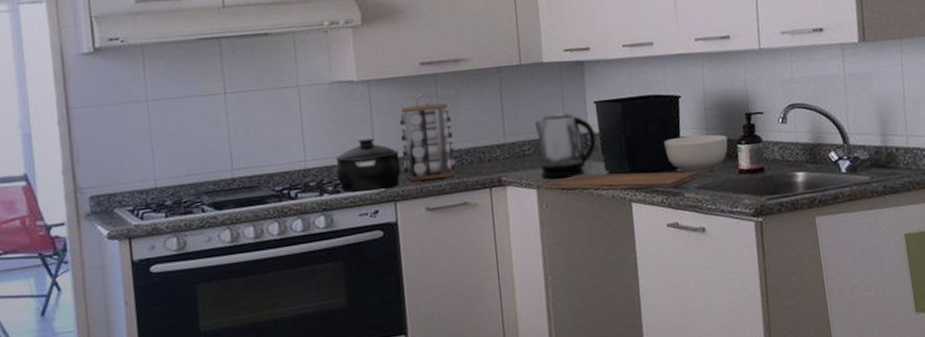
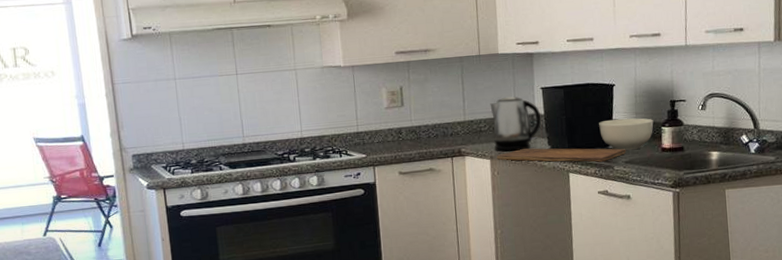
saucepan: present [336,138,401,193] -> none [326,114,379,158]
spice rack: present [399,93,456,182] -> none [378,77,424,151]

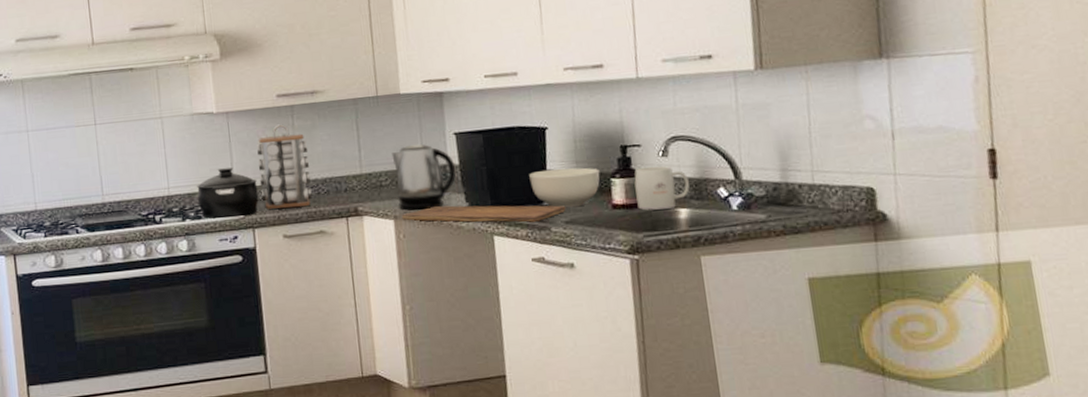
saucepan: none [326,114,379,158] -> present [197,167,259,219]
spice rack: none [378,77,424,151] -> present [257,124,312,210]
mug: none [679,117,720,153] -> present [634,166,690,211]

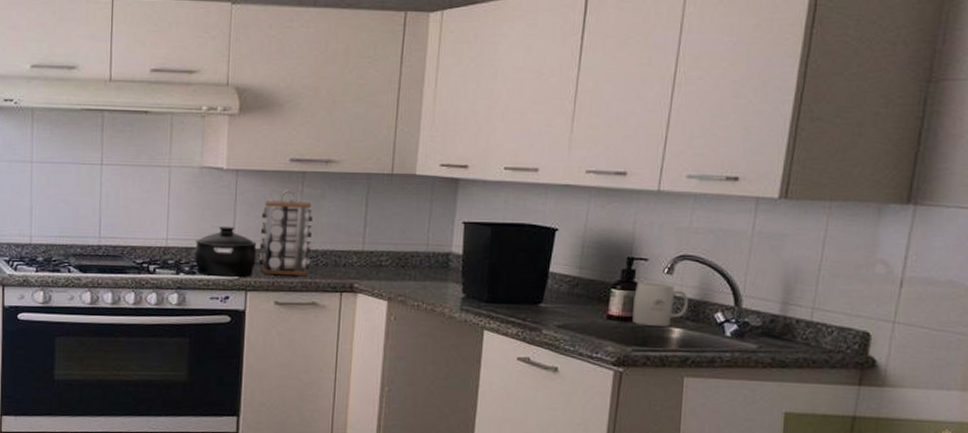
kettle: present [391,143,457,210] -> none [395,228,459,295]
cutting board: present [401,205,566,223] -> none [396,293,561,323]
bowl: present [529,167,600,208] -> none [530,271,602,313]

